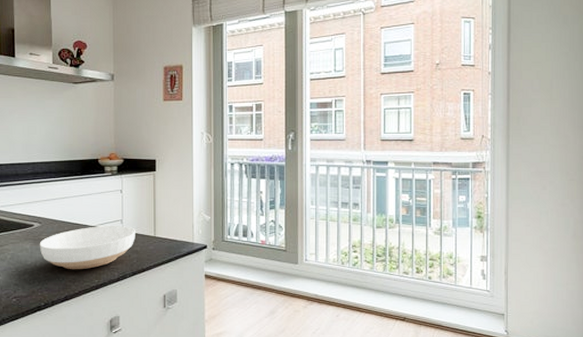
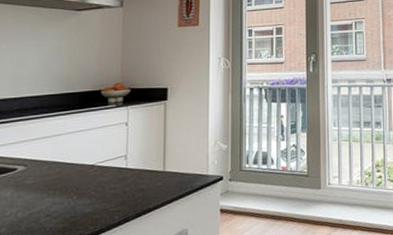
bowl: present [39,226,135,270] -> none [22,162,142,218]

